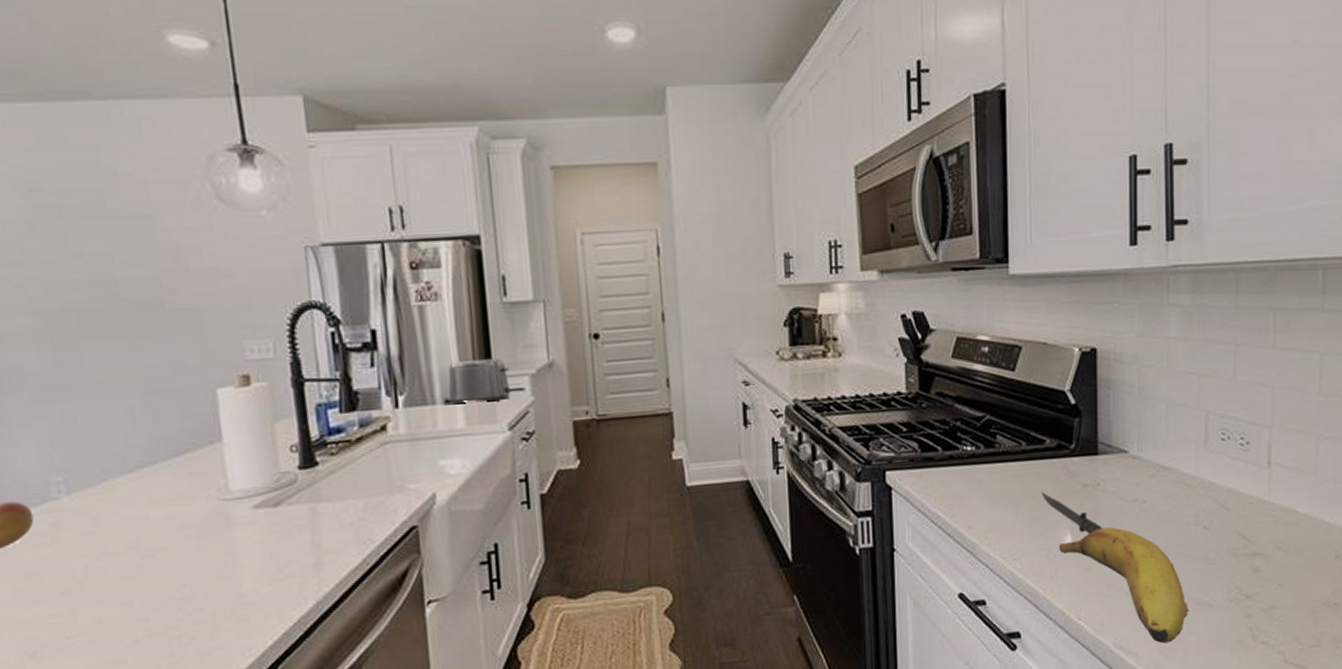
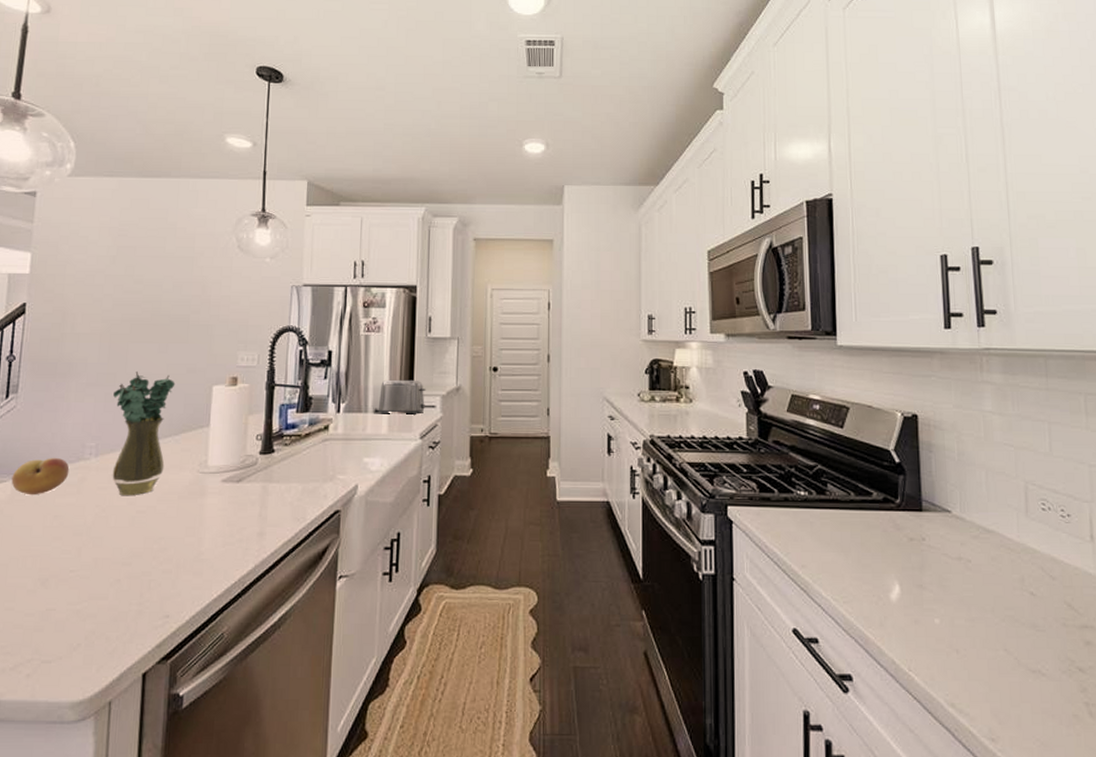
vase: none [74,379,170,540] -> present [112,372,175,496]
knife: present [1041,491,1103,534] -> none [869,540,930,586]
fruit: present [1059,527,1189,644] -> none [888,582,1021,707]

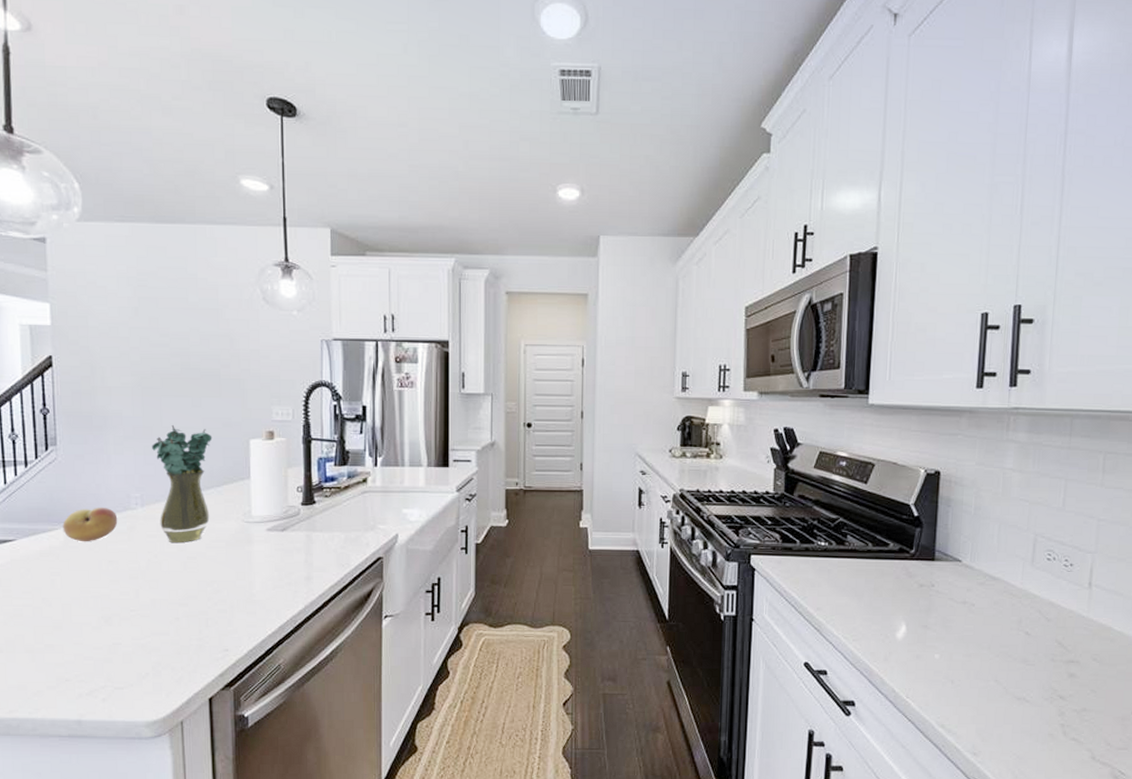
toaster: present [374,379,427,415] -> none [411,434,462,468]

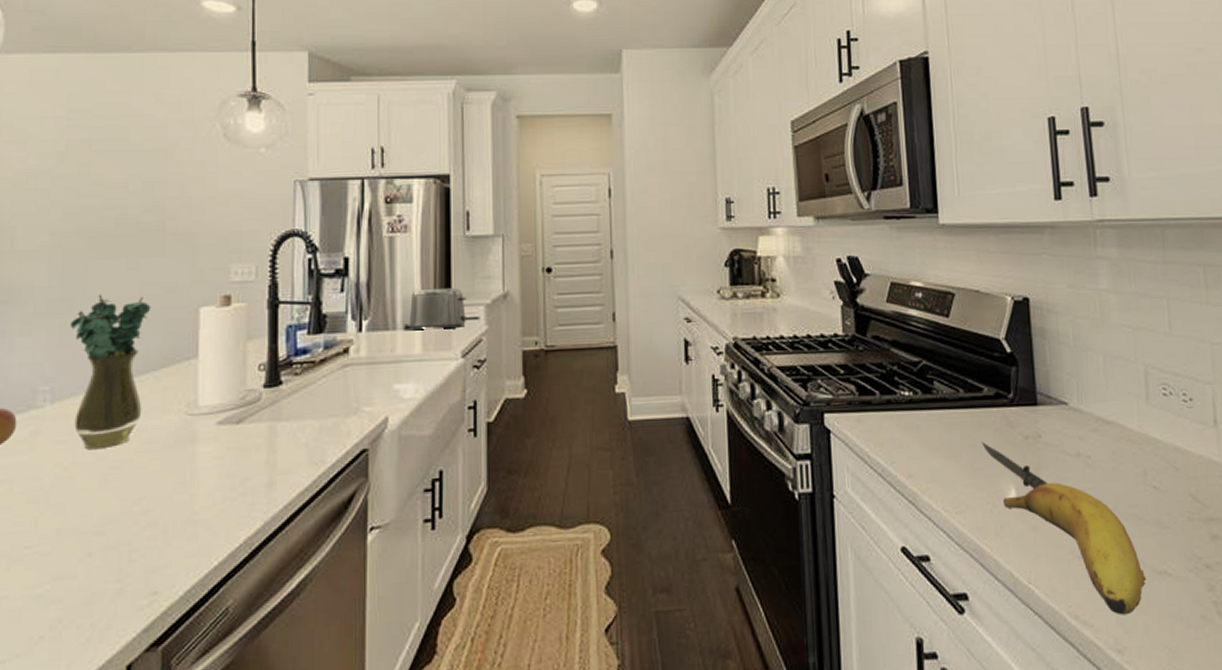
toaster: none [411,434,462,468] -> present [404,287,467,331]
knife: none [882,586,934,626] -> present [981,441,1048,489]
fruit: none [894,623,1007,728] -> present [1003,483,1147,615]

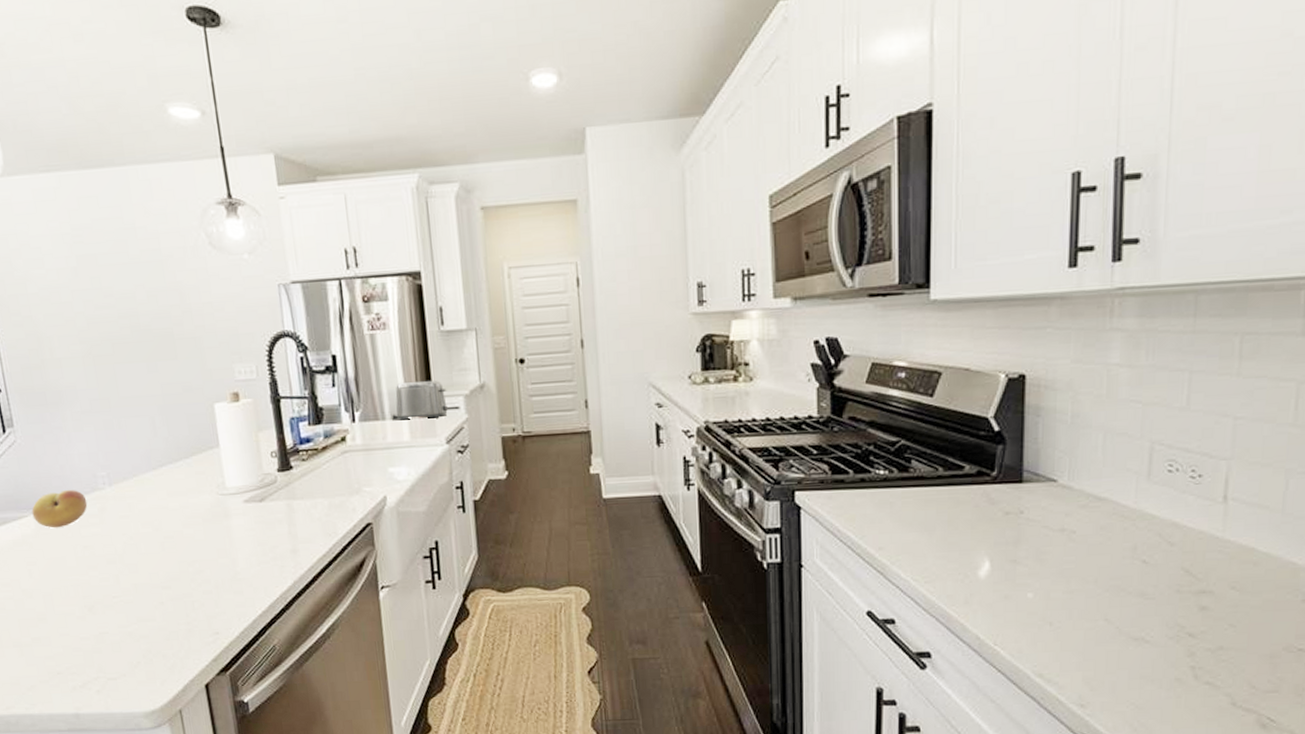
vase: present [71,295,151,450] -> none [112,395,183,523]
knife: present [981,441,1048,489] -> none [958,517,1025,561]
fruit: present [1003,483,1147,615] -> none [976,556,1121,675]

